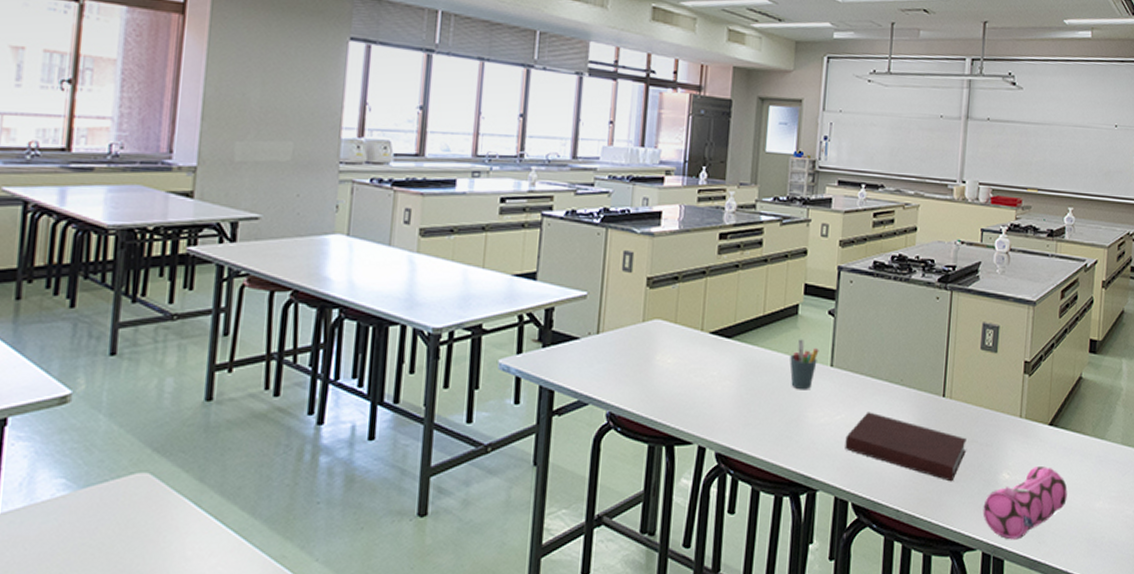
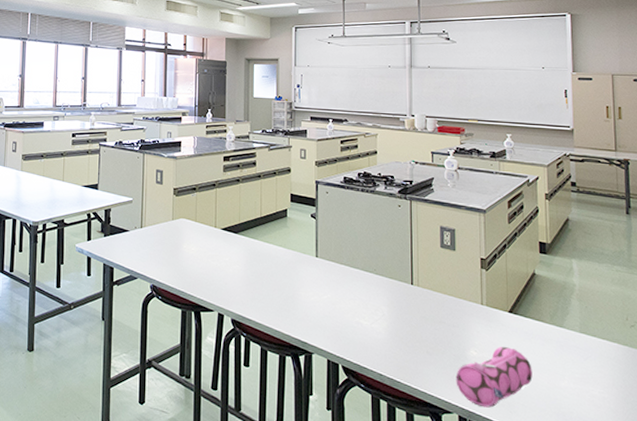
pen holder: present [789,339,819,390] -> none [283,235,306,275]
notebook: present [845,412,967,482] -> none [332,294,436,355]

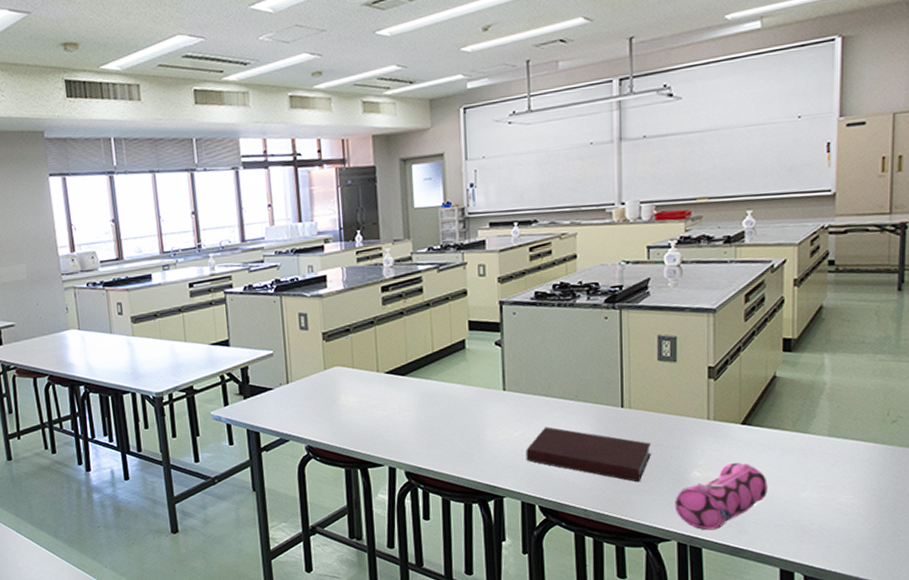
notebook: none [332,294,436,355] -> present [526,427,651,483]

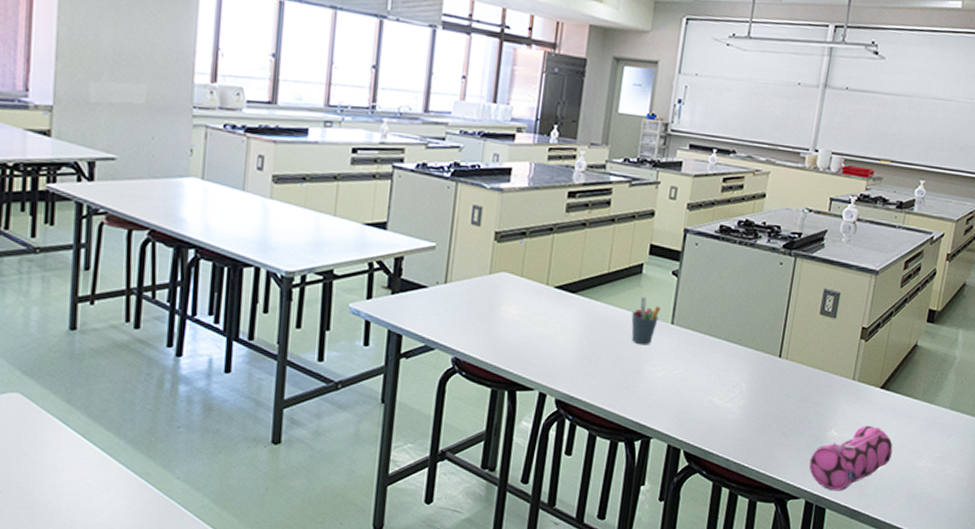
pen holder: none [463,369,490,414] -> present [631,297,661,345]
notebook: present [526,427,651,483] -> none [680,368,799,436]

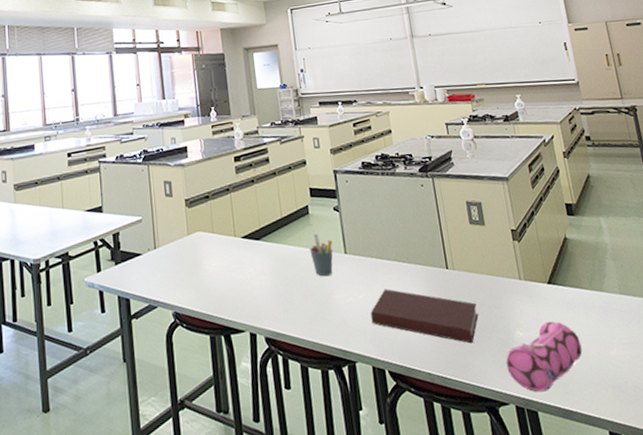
notebook: none [680,368,799,436] -> present [370,289,479,344]

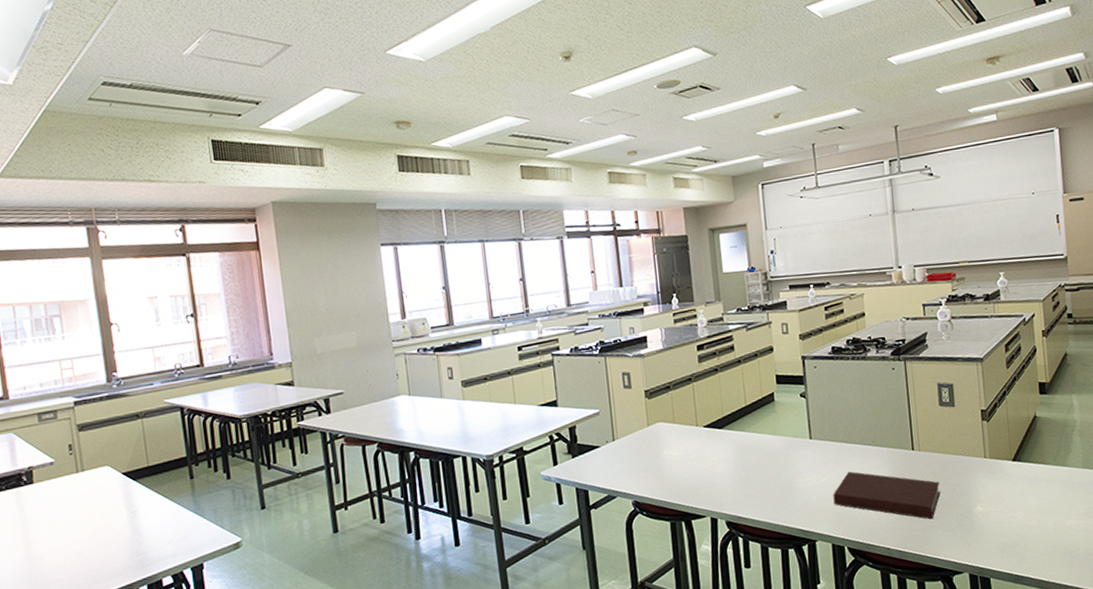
pen holder: present [310,234,333,277] -> none [774,420,798,462]
pencil case: present [506,321,583,393] -> none [964,496,1040,561]

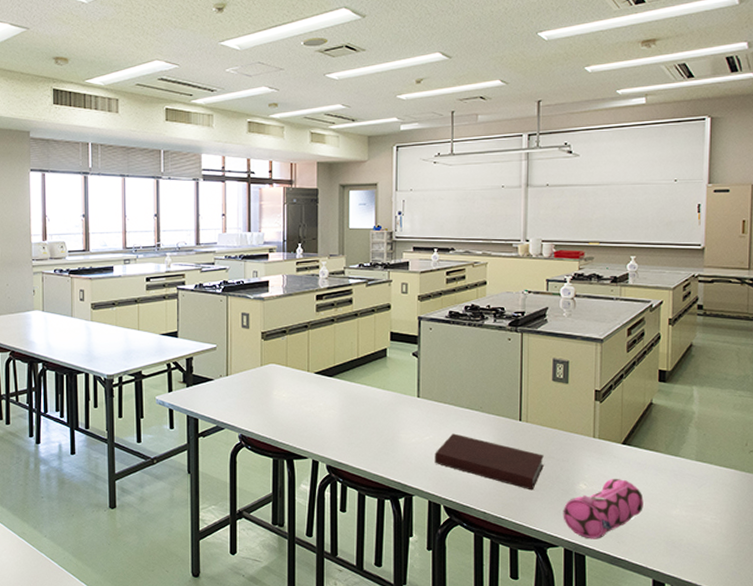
pencil case: none [964,496,1040,561] -> present [563,479,644,539]

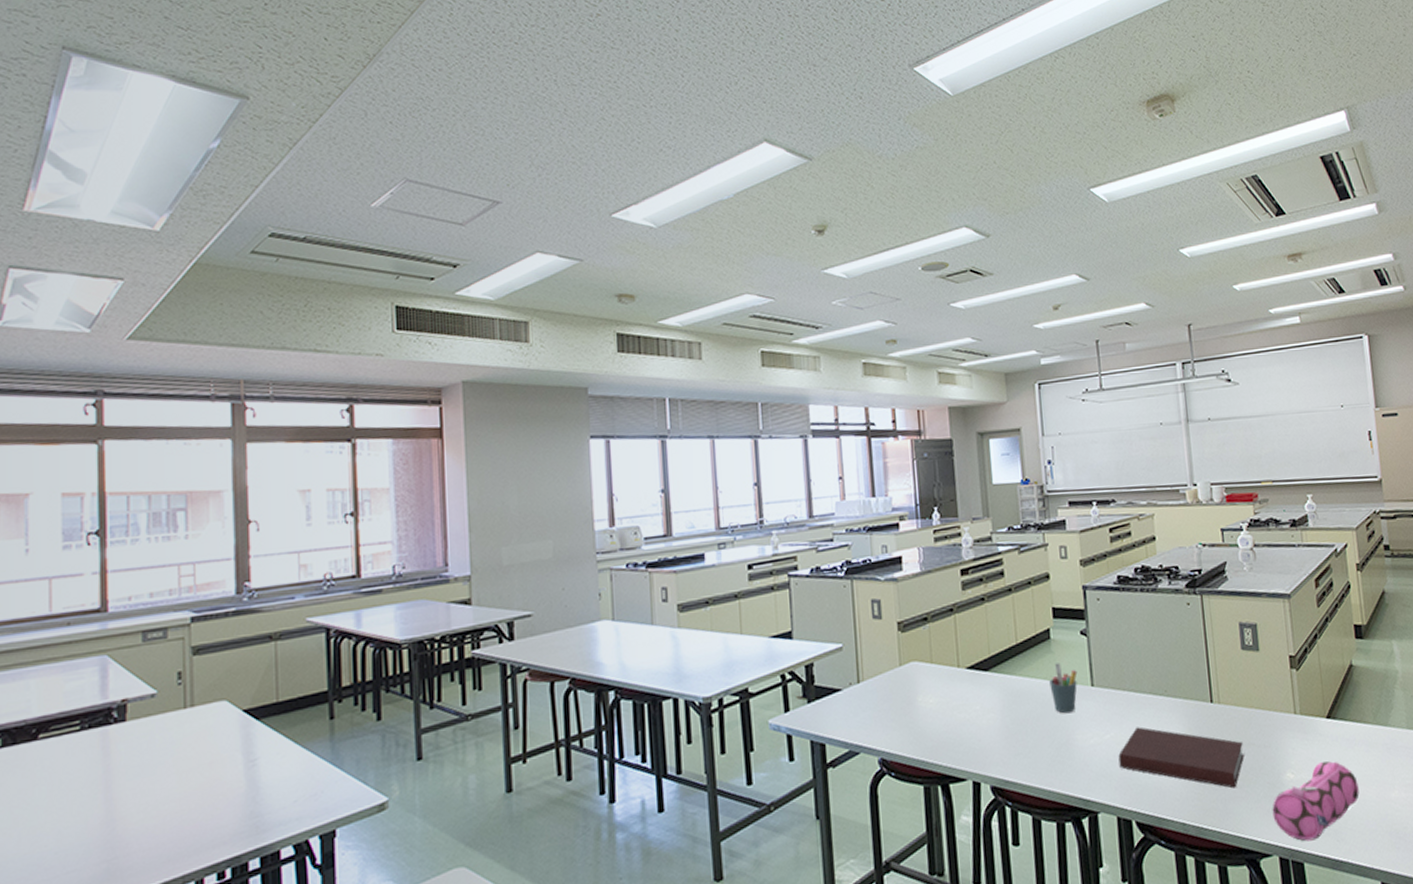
pen holder: none [382,376,407,417] -> present [1049,663,1078,714]

